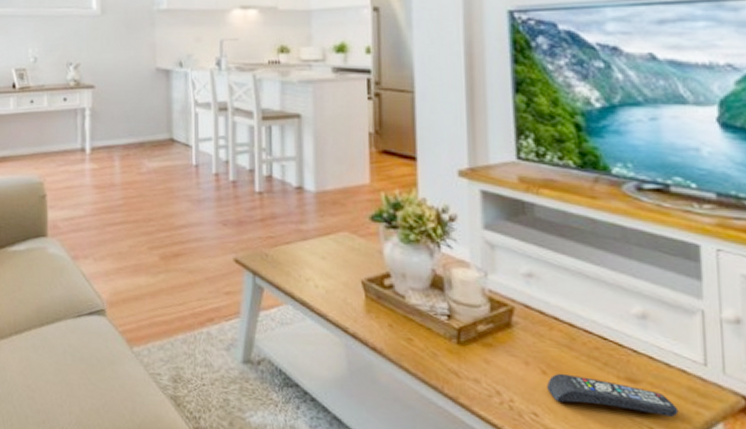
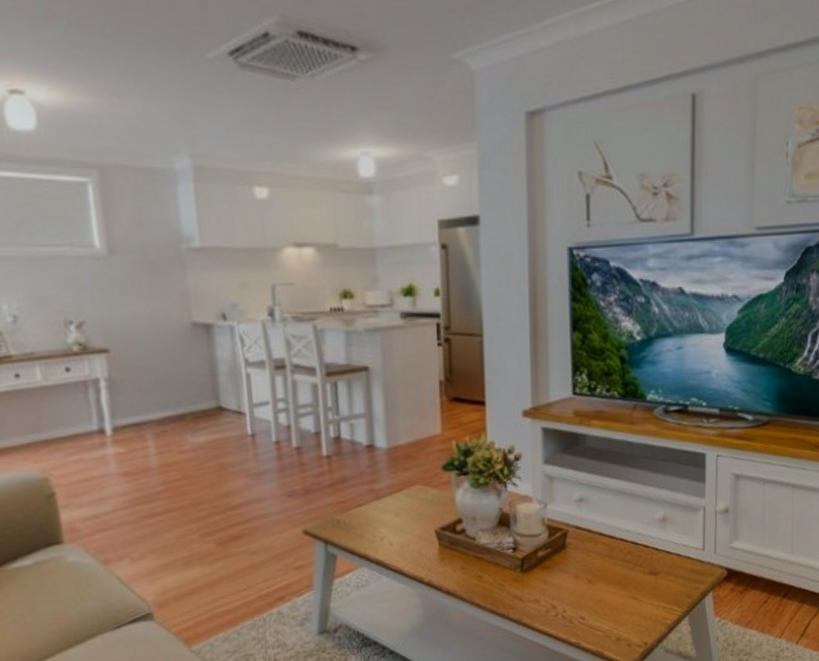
remote control: present [547,373,679,417] -> none [592,578,684,603]

